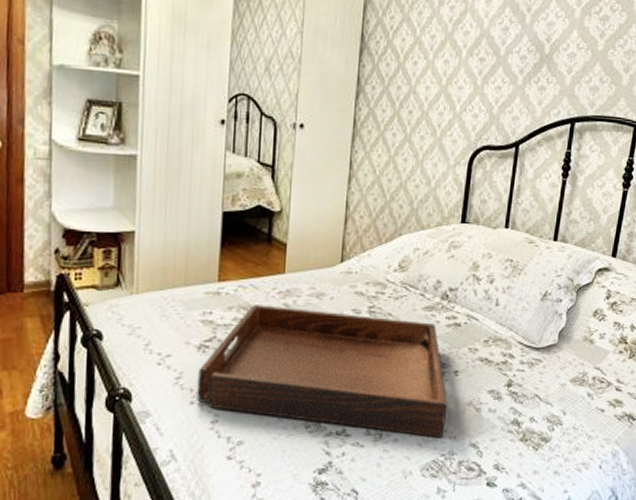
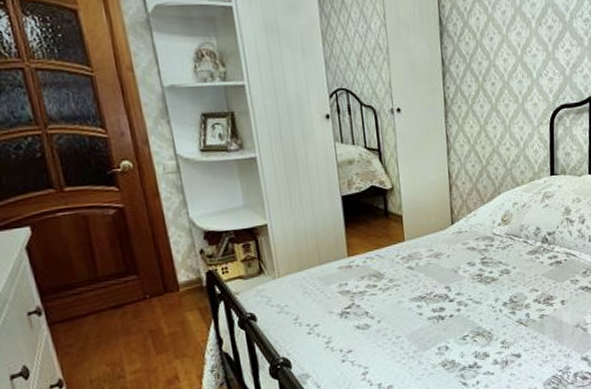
serving tray: present [196,305,448,438] -> none [344,264,559,363]

